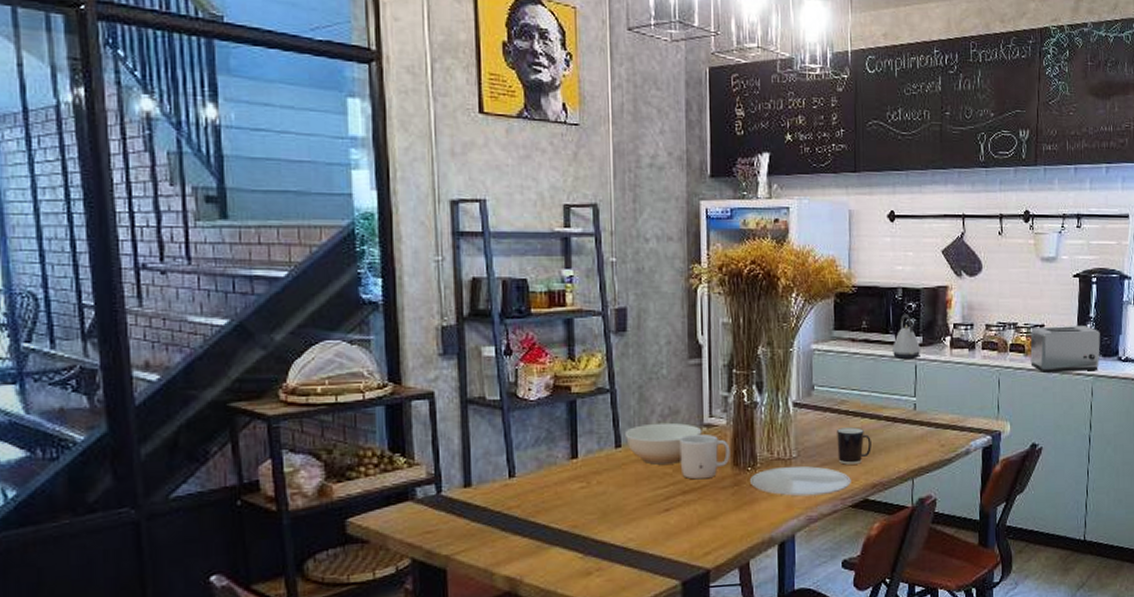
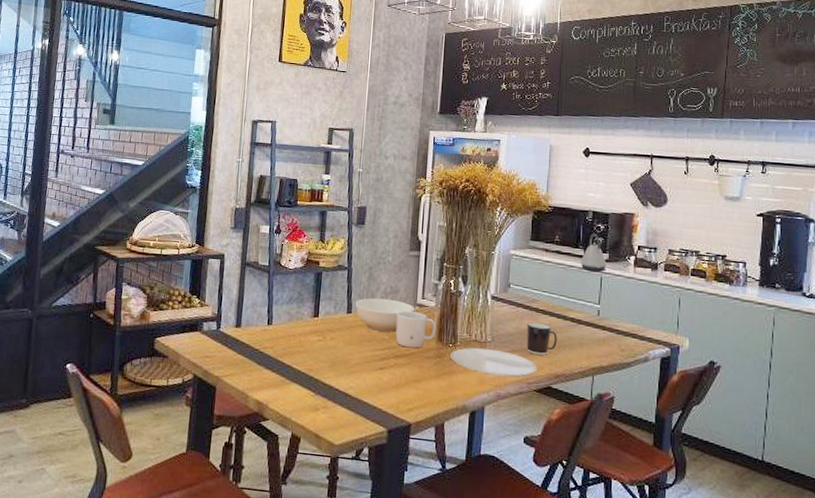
toaster: present [1030,326,1100,374] -> none [711,257,783,303]

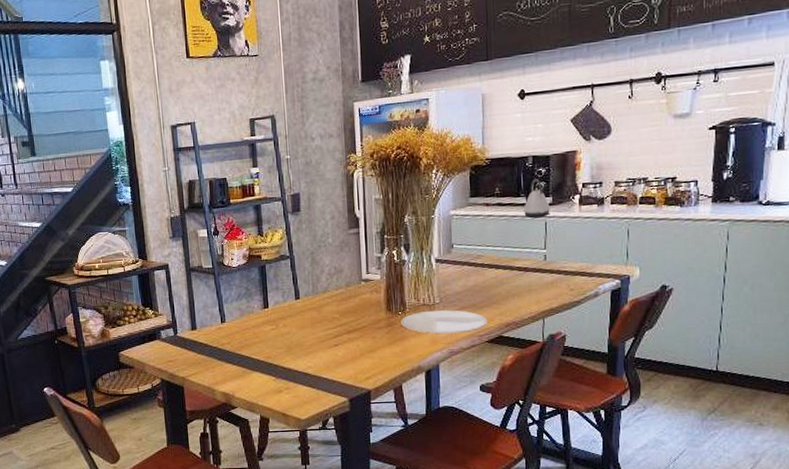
bowl: present [355,298,415,332] -> none [301,279,362,312]
mug: present [395,310,437,349] -> none [344,287,384,322]
mug: present [526,322,557,355] -> none [474,277,505,308]

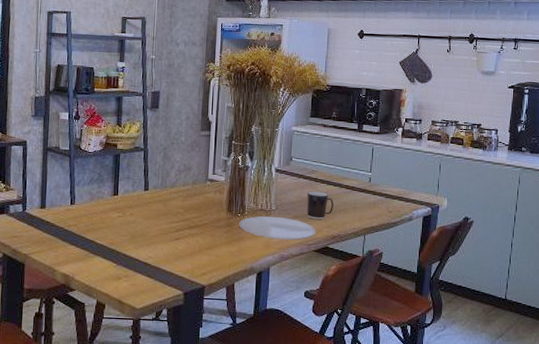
mug: none [474,277,505,308] -> present [307,191,334,220]
kettle: present [524,178,551,219] -> none [355,108,378,144]

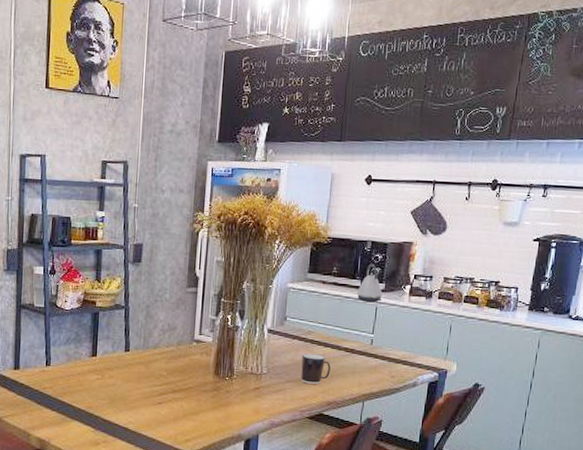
plate: present [238,216,316,241] -> none [226,379,310,407]
kettle: none [355,108,378,144] -> present [357,263,383,303]

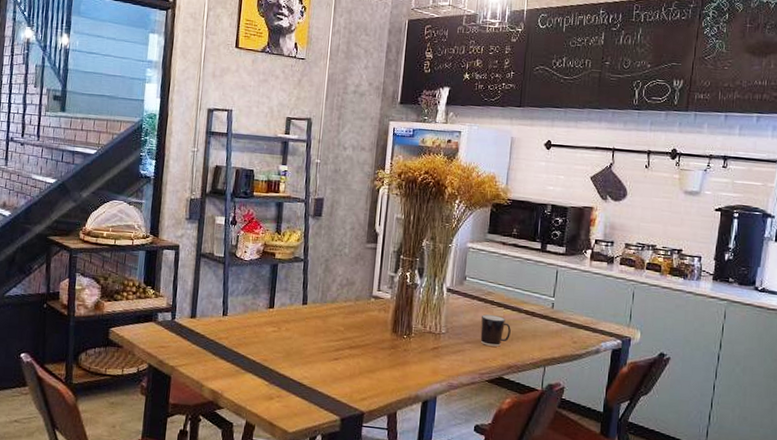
kettle: present [357,263,383,303] -> none [537,226,564,266]

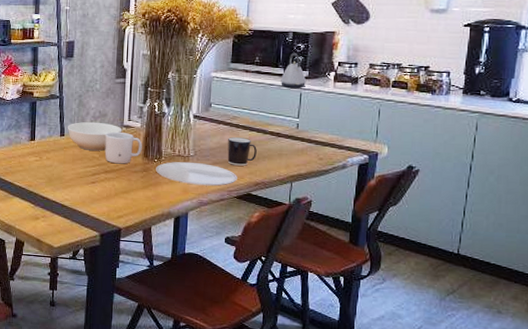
bowl: none [310,289,371,324] -> present [67,121,122,151]
mug: none [350,302,392,340] -> present [104,131,142,164]
plate: none [404,339,490,368] -> present [155,161,237,187]
kettle: none [537,226,564,266] -> present [281,52,307,89]

